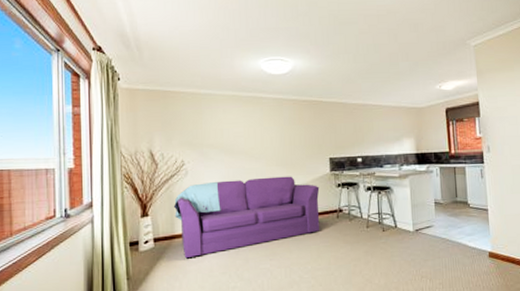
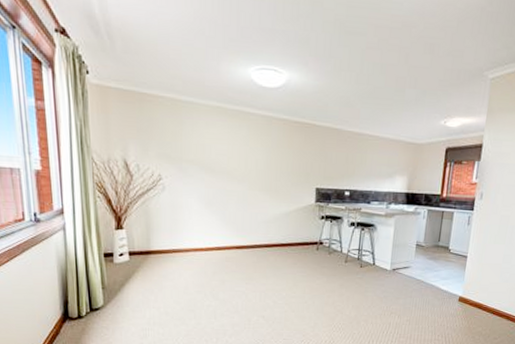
sofa: present [173,176,320,259] -> none [149,200,302,275]

